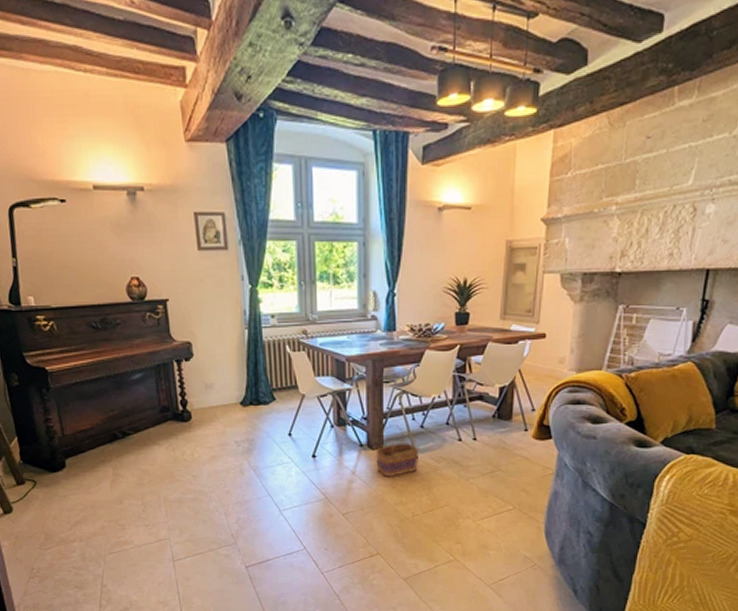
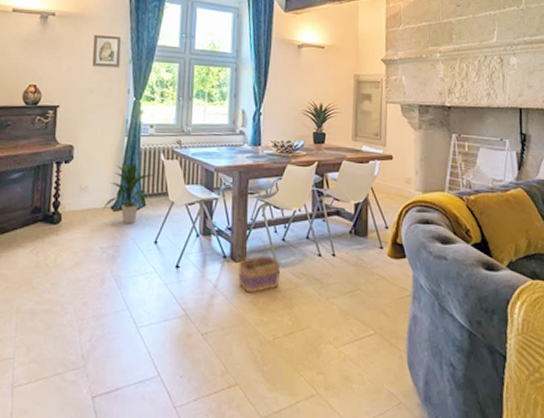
indoor plant: none [232,355,281,418] -> present [103,161,154,224]

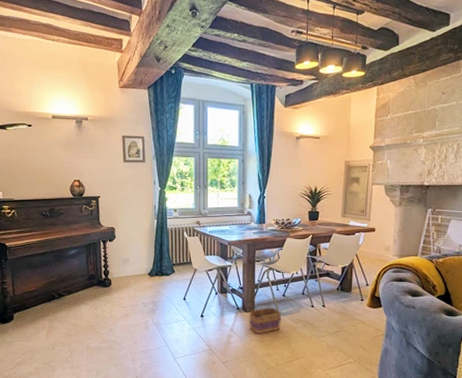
indoor plant: present [103,161,154,224] -> none [142,238,180,286]

